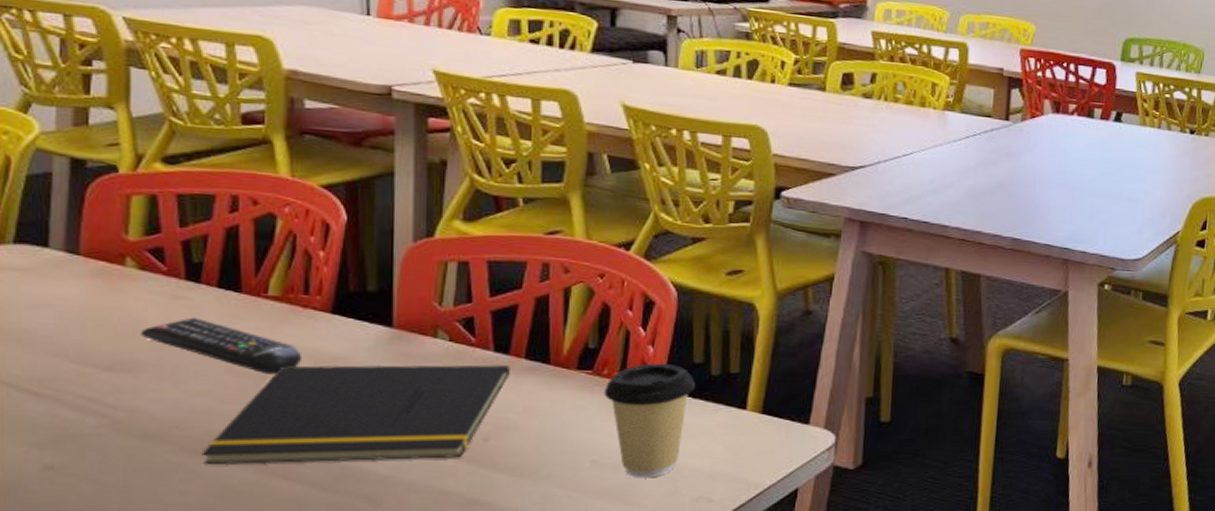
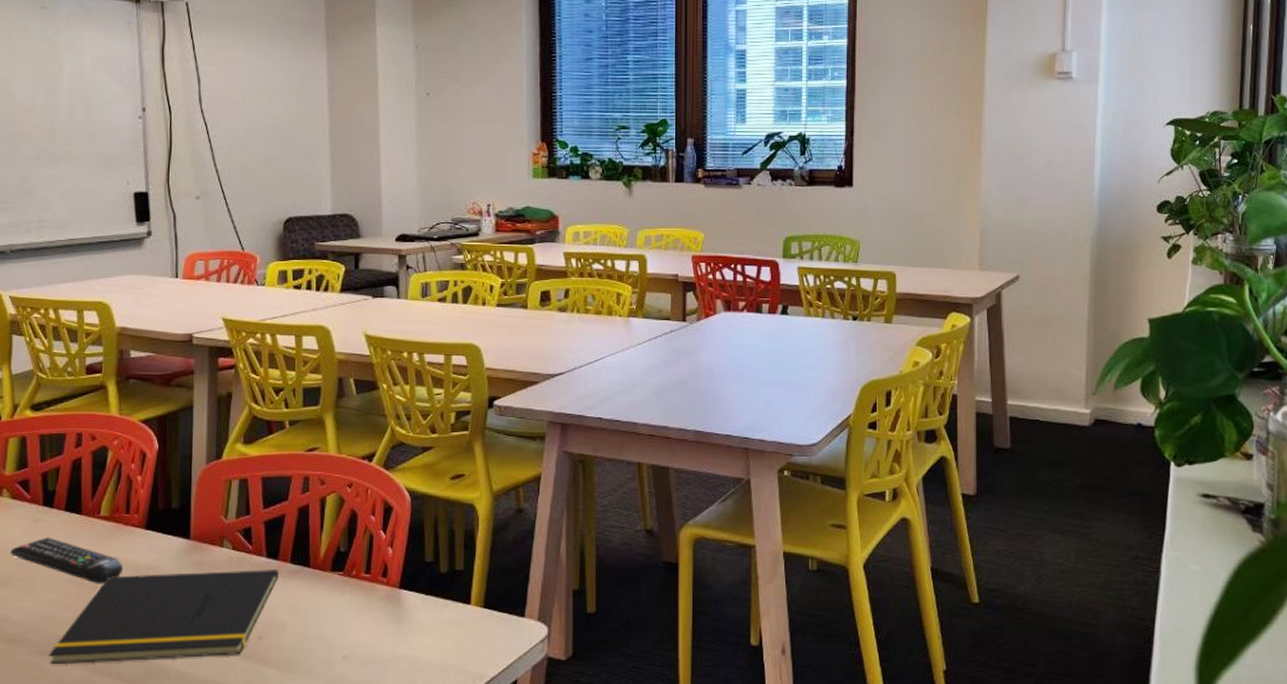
coffee cup: present [603,363,695,478] -> none [352,563,427,672]

